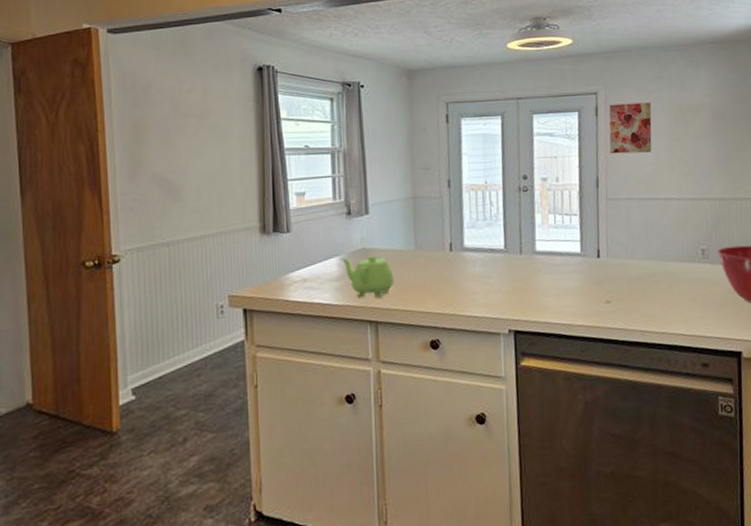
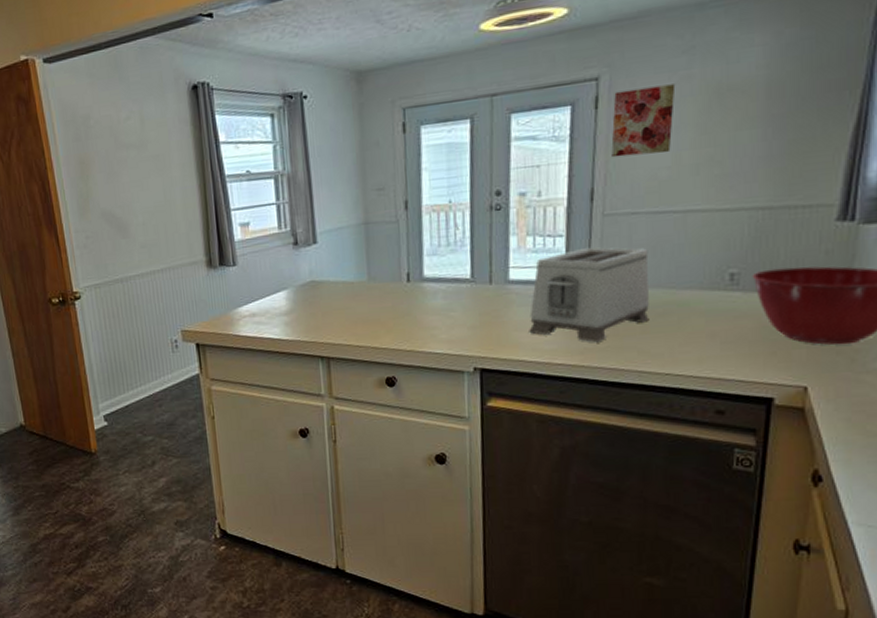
teapot: present [339,255,394,298] -> none [288,288,346,333]
toaster: none [553,225,647,306] -> present [529,247,649,343]

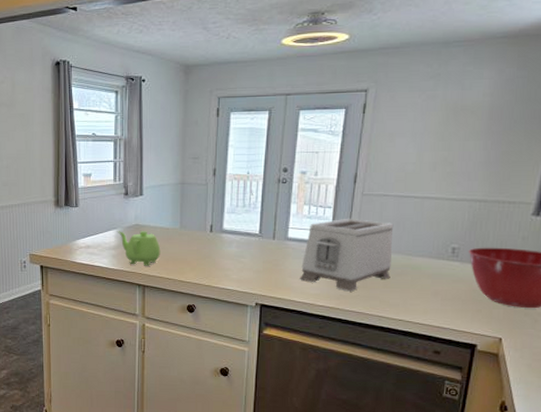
teapot: none [288,288,346,333] -> present [117,231,161,266]
wall art: present [611,84,676,158] -> none [372,101,424,152]

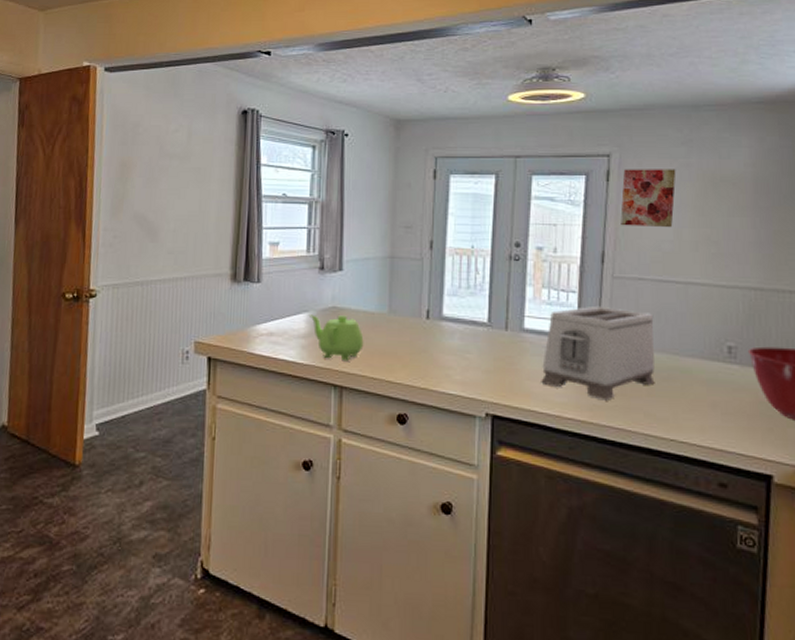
wall art: none [372,101,424,152] -> present [620,169,676,228]

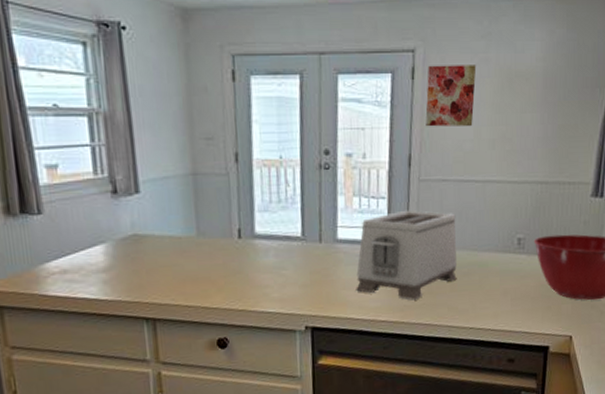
teapot: present [308,314,364,361] -> none [106,243,174,292]

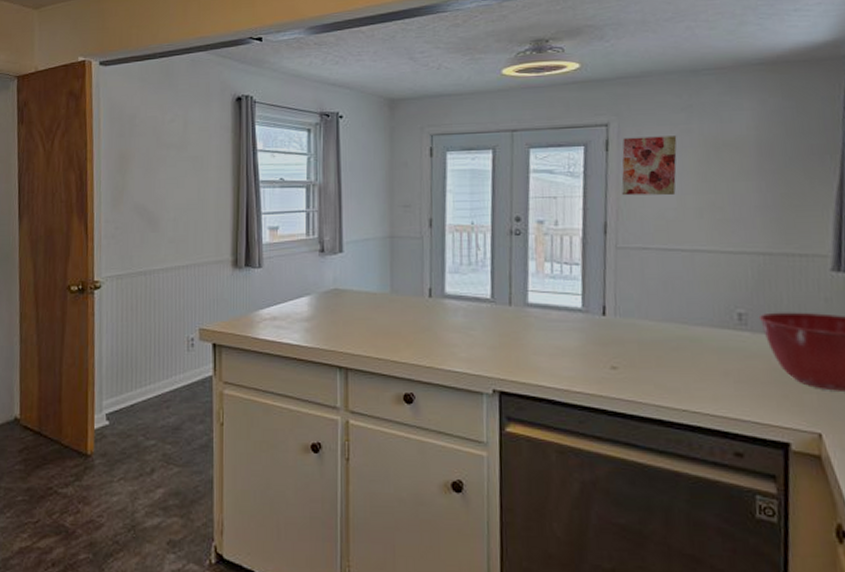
toaster: present [356,210,457,300] -> none [547,277,664,373]

